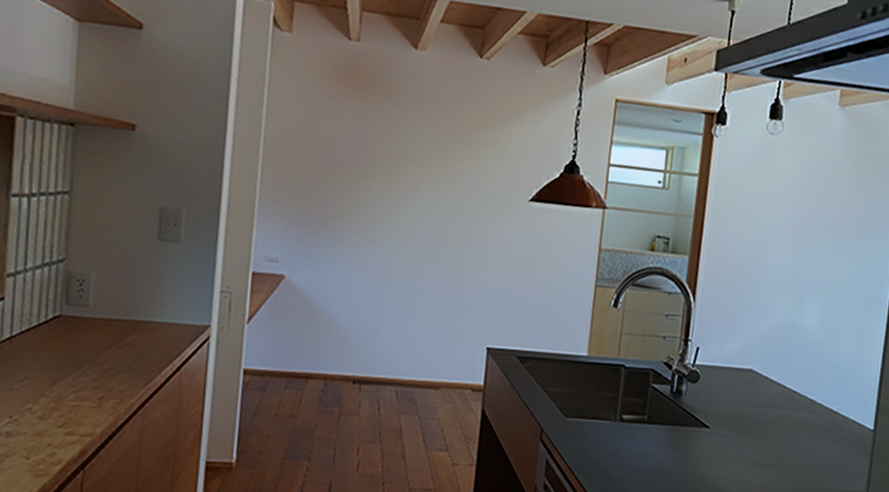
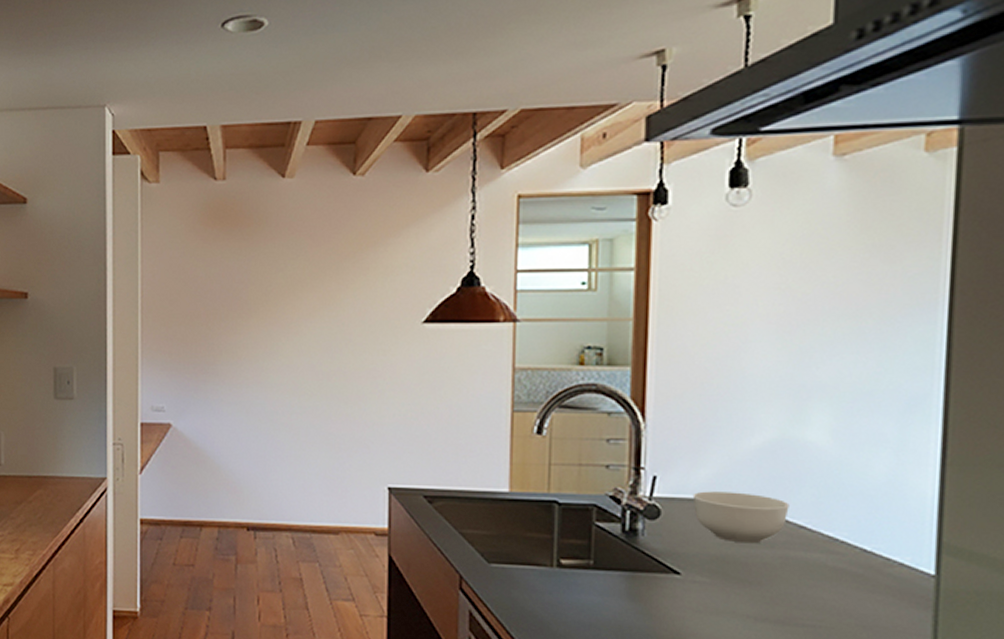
bowl: none [723,361,788,404] -> present [692,491,789,544]

